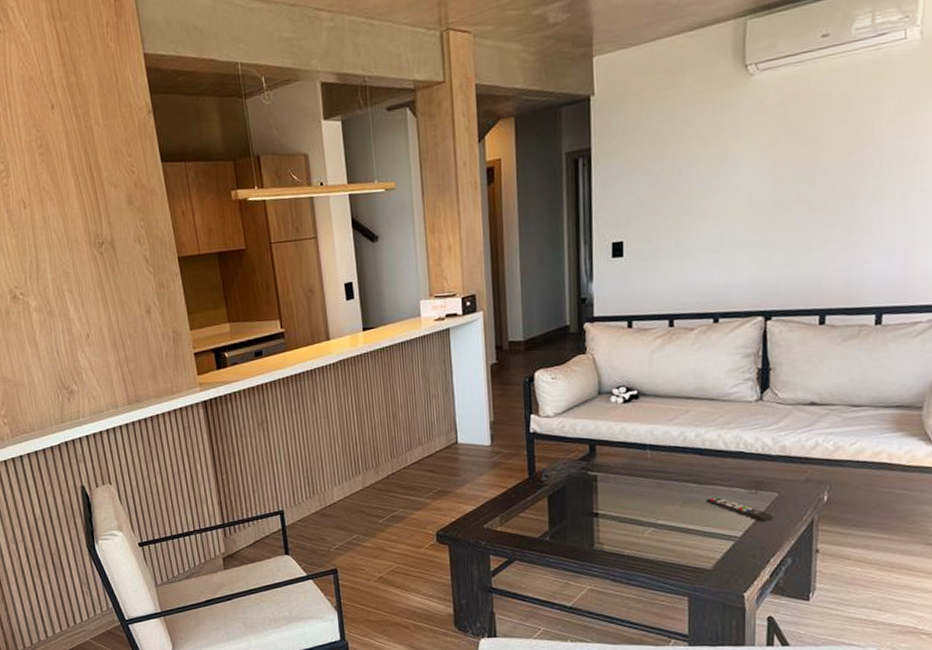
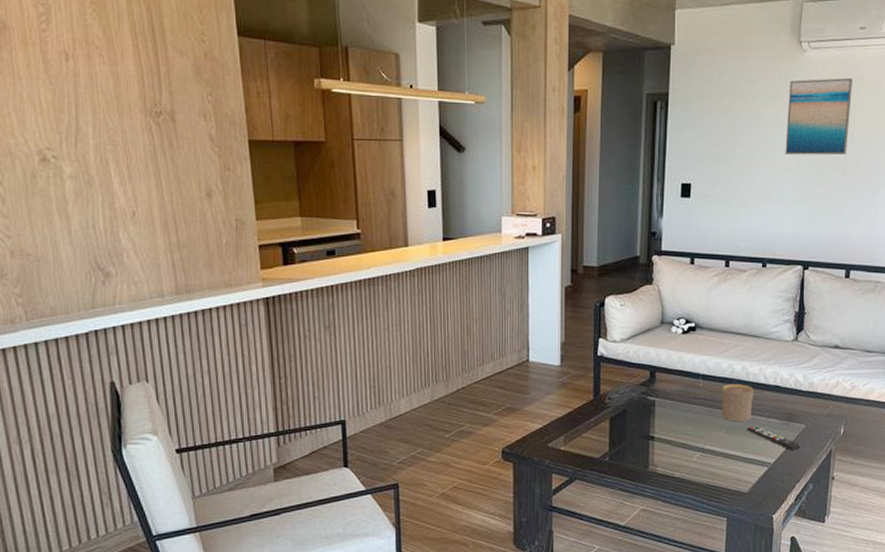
cup: none [674,452,713,494] -> present [721,384,755,422]
wall art: none [733,95,816,195] -> present [785,77,853,156]

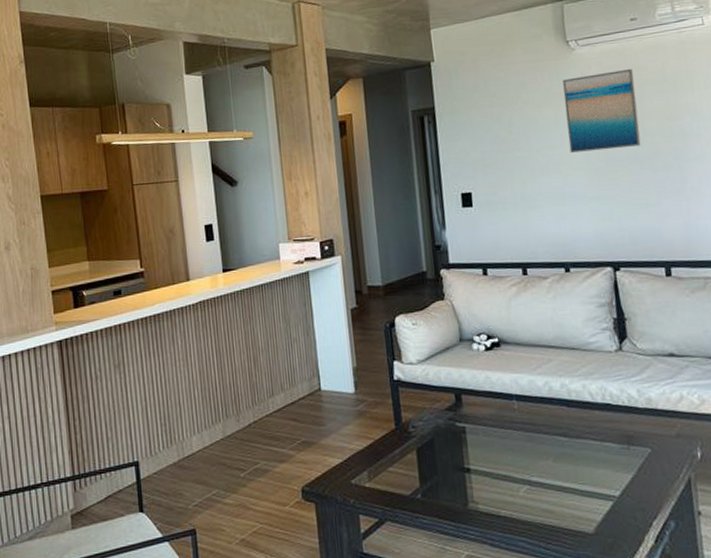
cup: present [721,384,755,422] -> none [541,403,582,448]
remote control: present [746,426,800,450] -> none [578,451,649,480]

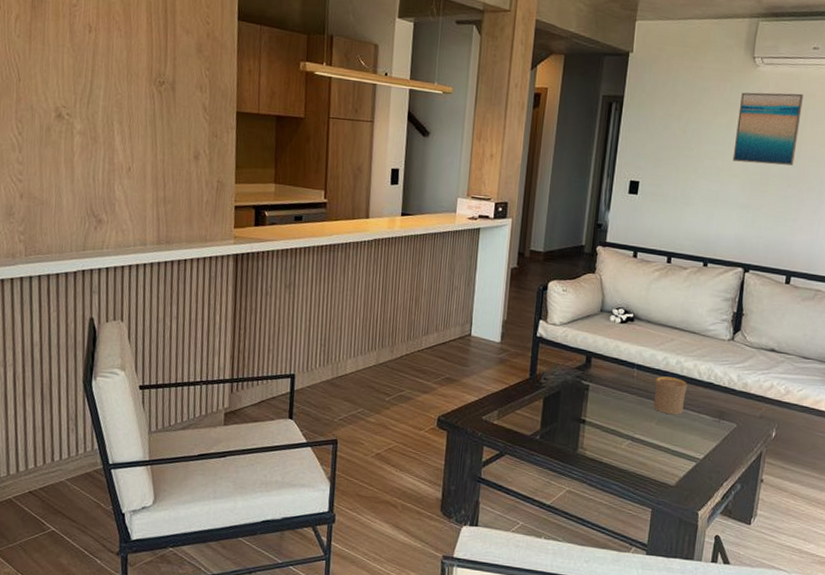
cup: none [541,403,582,448] -> present [653,376,688,415]

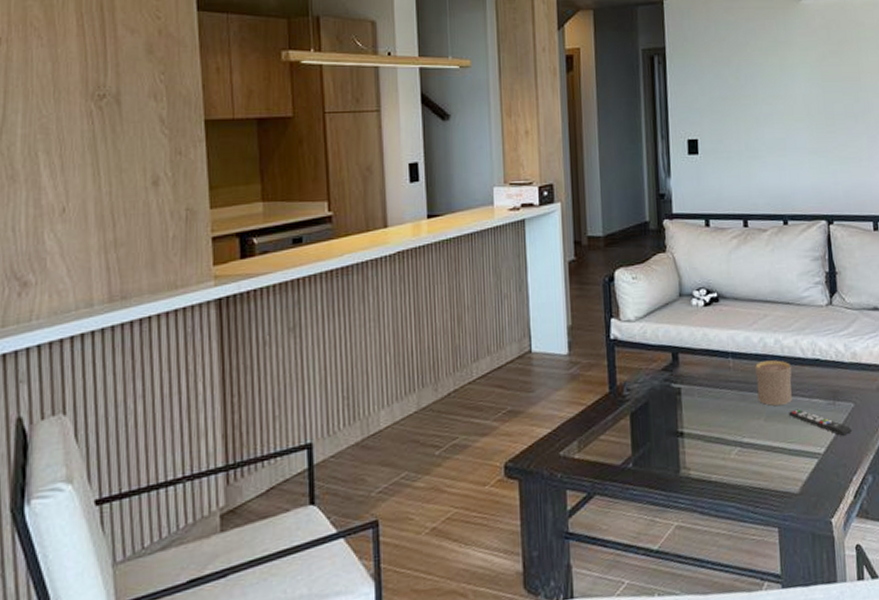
remote control: none [677,420,730,449] -> present [788,409,852,436]
wall art: present [732,92,803,166] -> none [789,23,857,103]

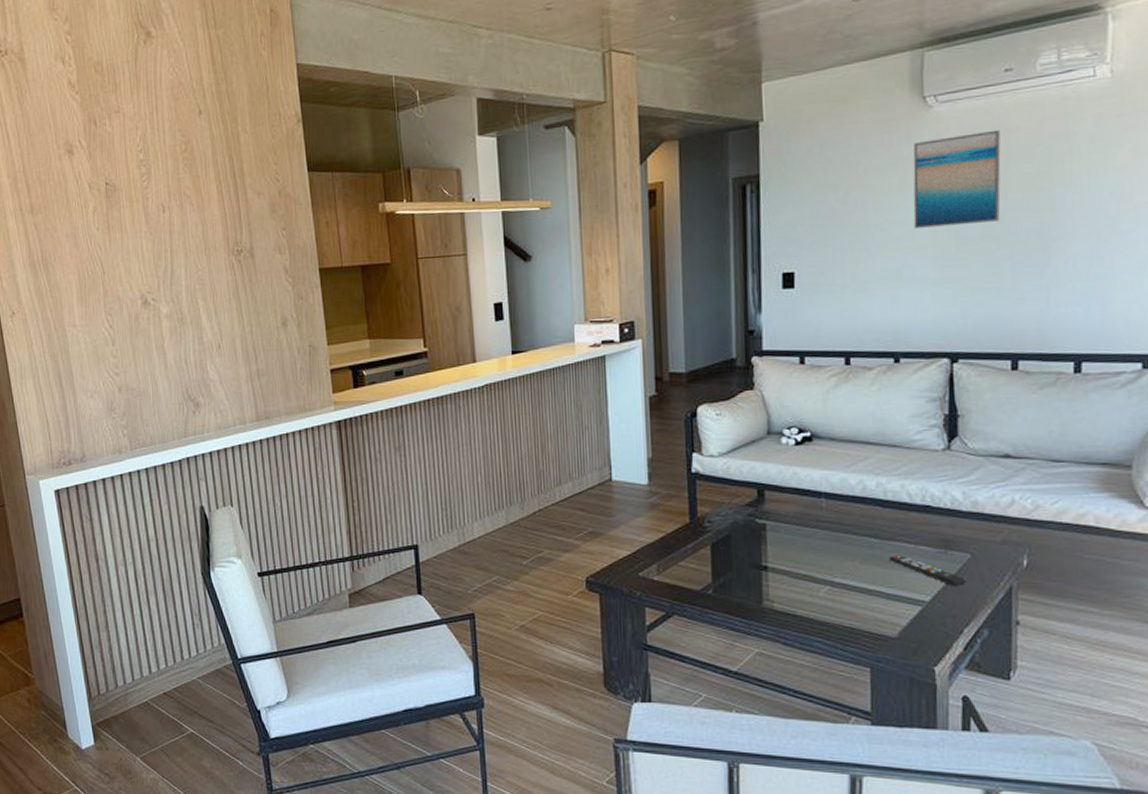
cup: present [755,360,792,406] -> none [852,503,896,550]
wall art: none [789,23,857,103] -> present [913,129,1001,228]

